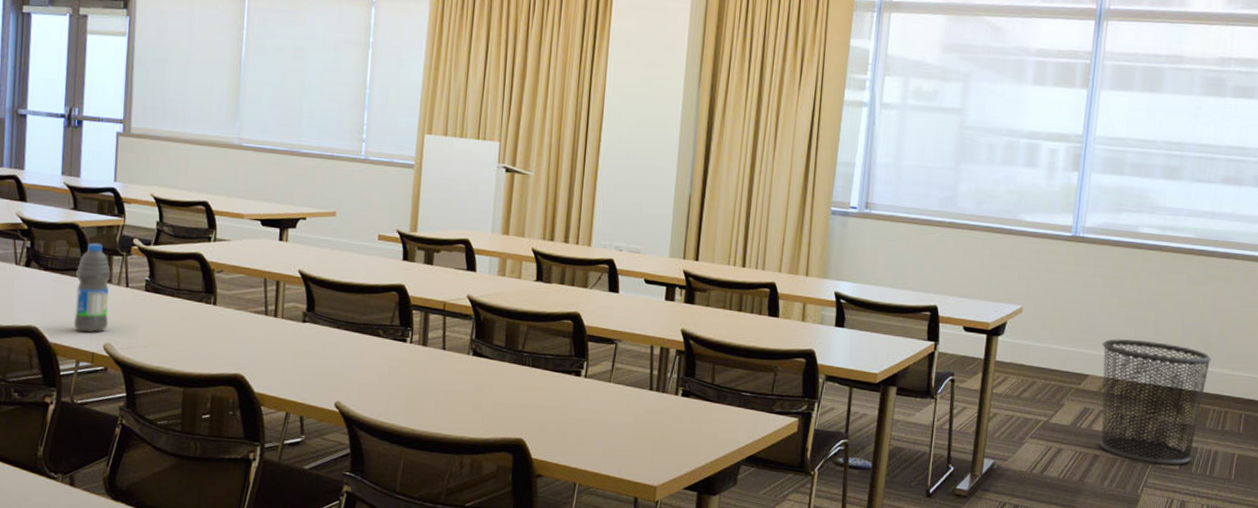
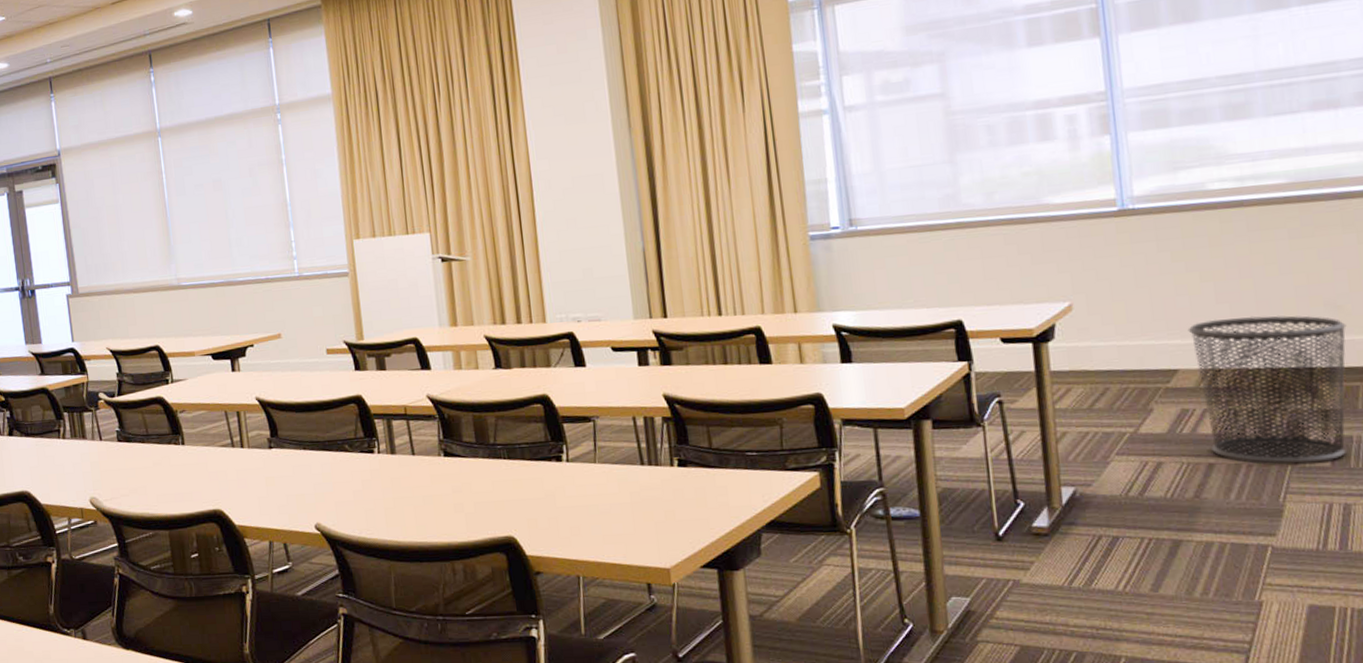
water bottle: present [73,243,111,333] -> none [54,402,91,490]

